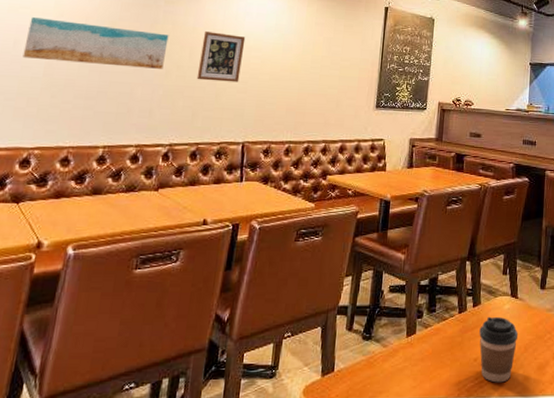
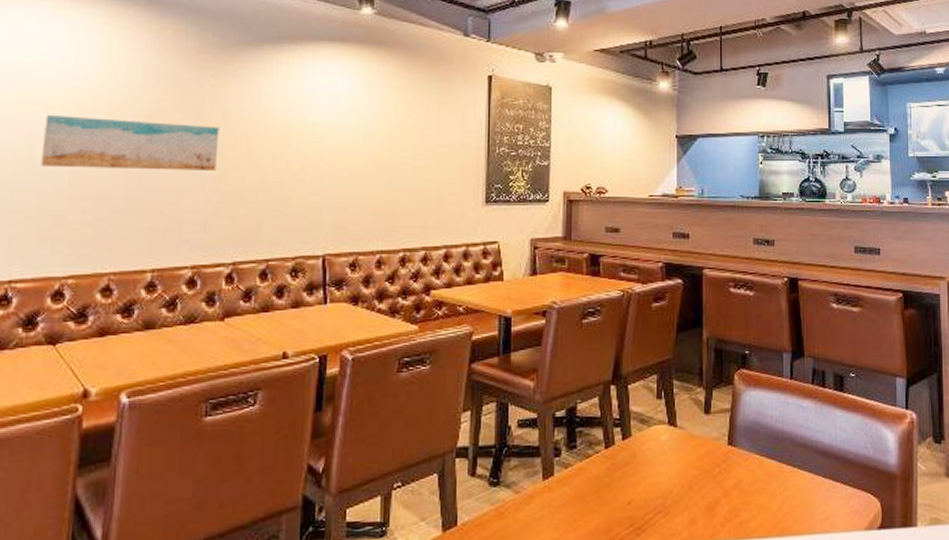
picture frame: present [196,31,246,83] -> none [259,120,316,182]
coffee cup: present [479,316,519,383] -> none [632,450,680,529]

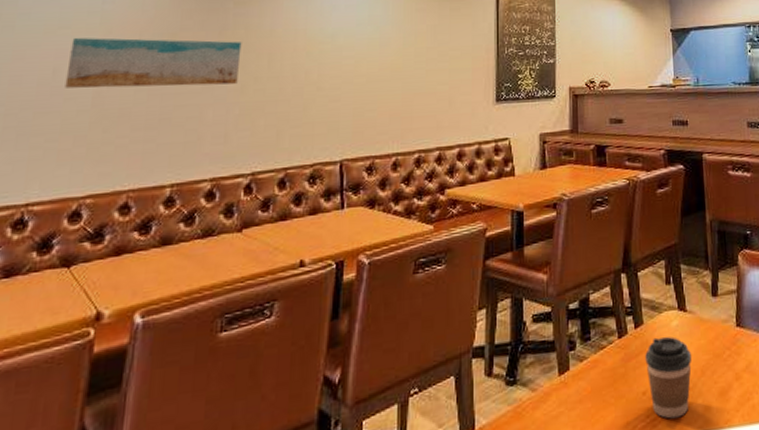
coffee cup: none [632,450,680,529] -> present [645,337,692,419]

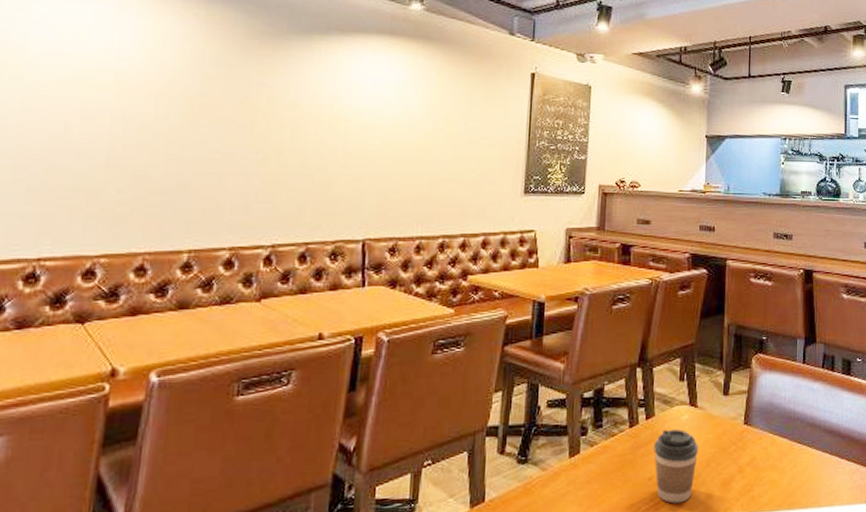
wall art: present [65,38,242,88] -> none [77,95,264,155]

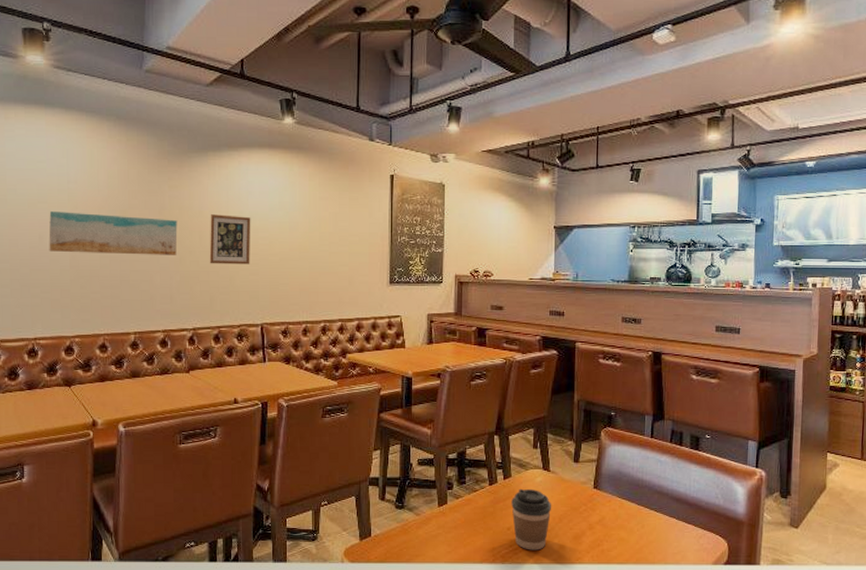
wall art: none [77,95,264,155] -> present [49,211,178,255]
picture frame: none [302,107,361,168] -> present [209,214,251,265]

